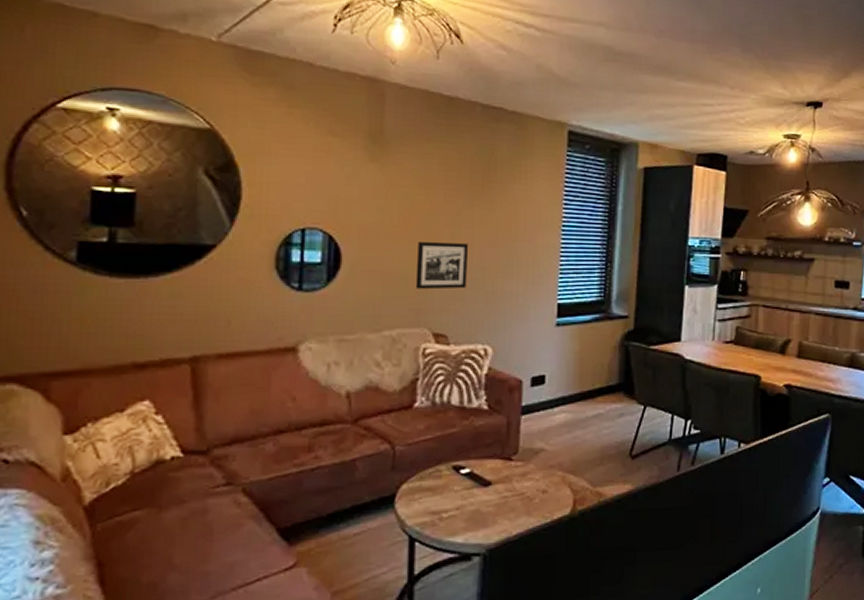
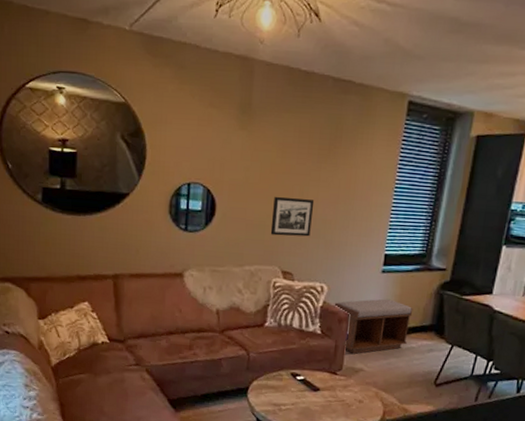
bench: none [502,357,597,430] -> present [334,299,413,354]

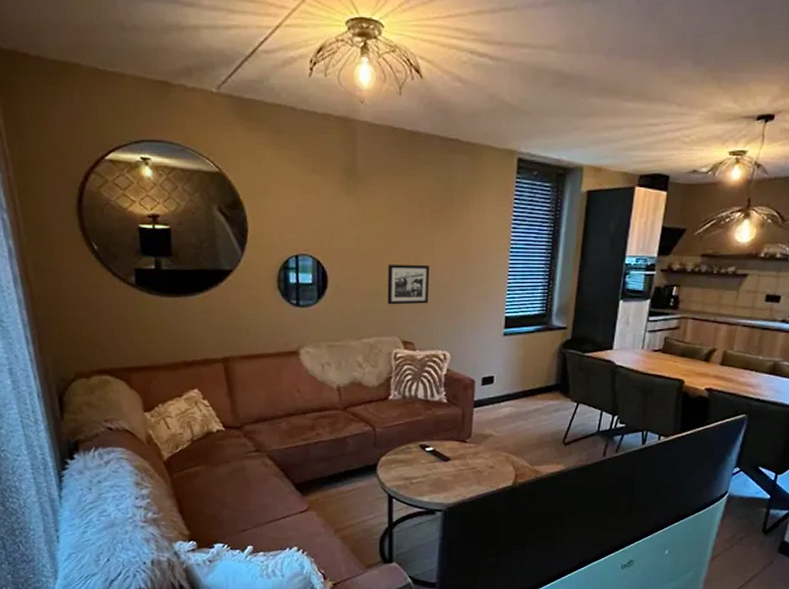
bench: present [334,299,413,354] -> none [458,362,537,420]

